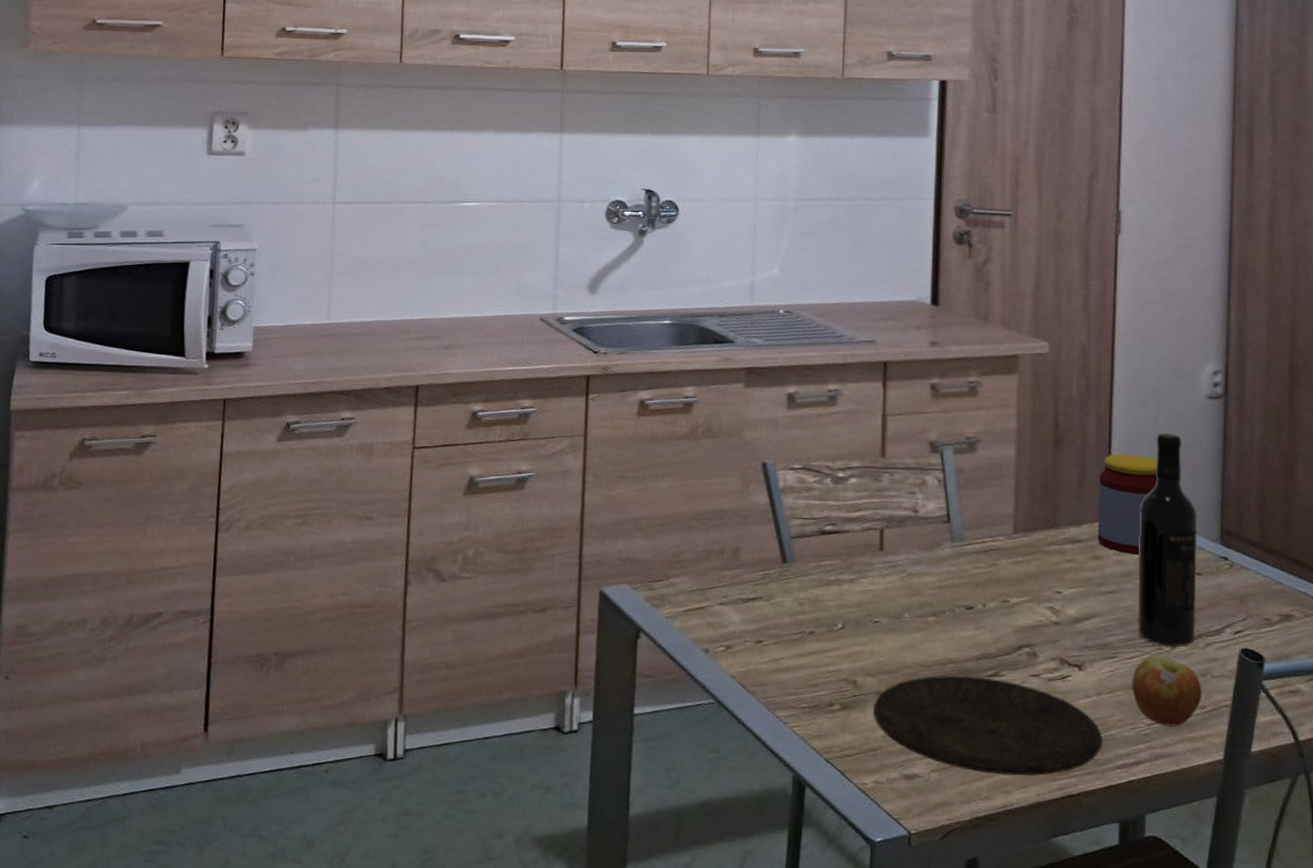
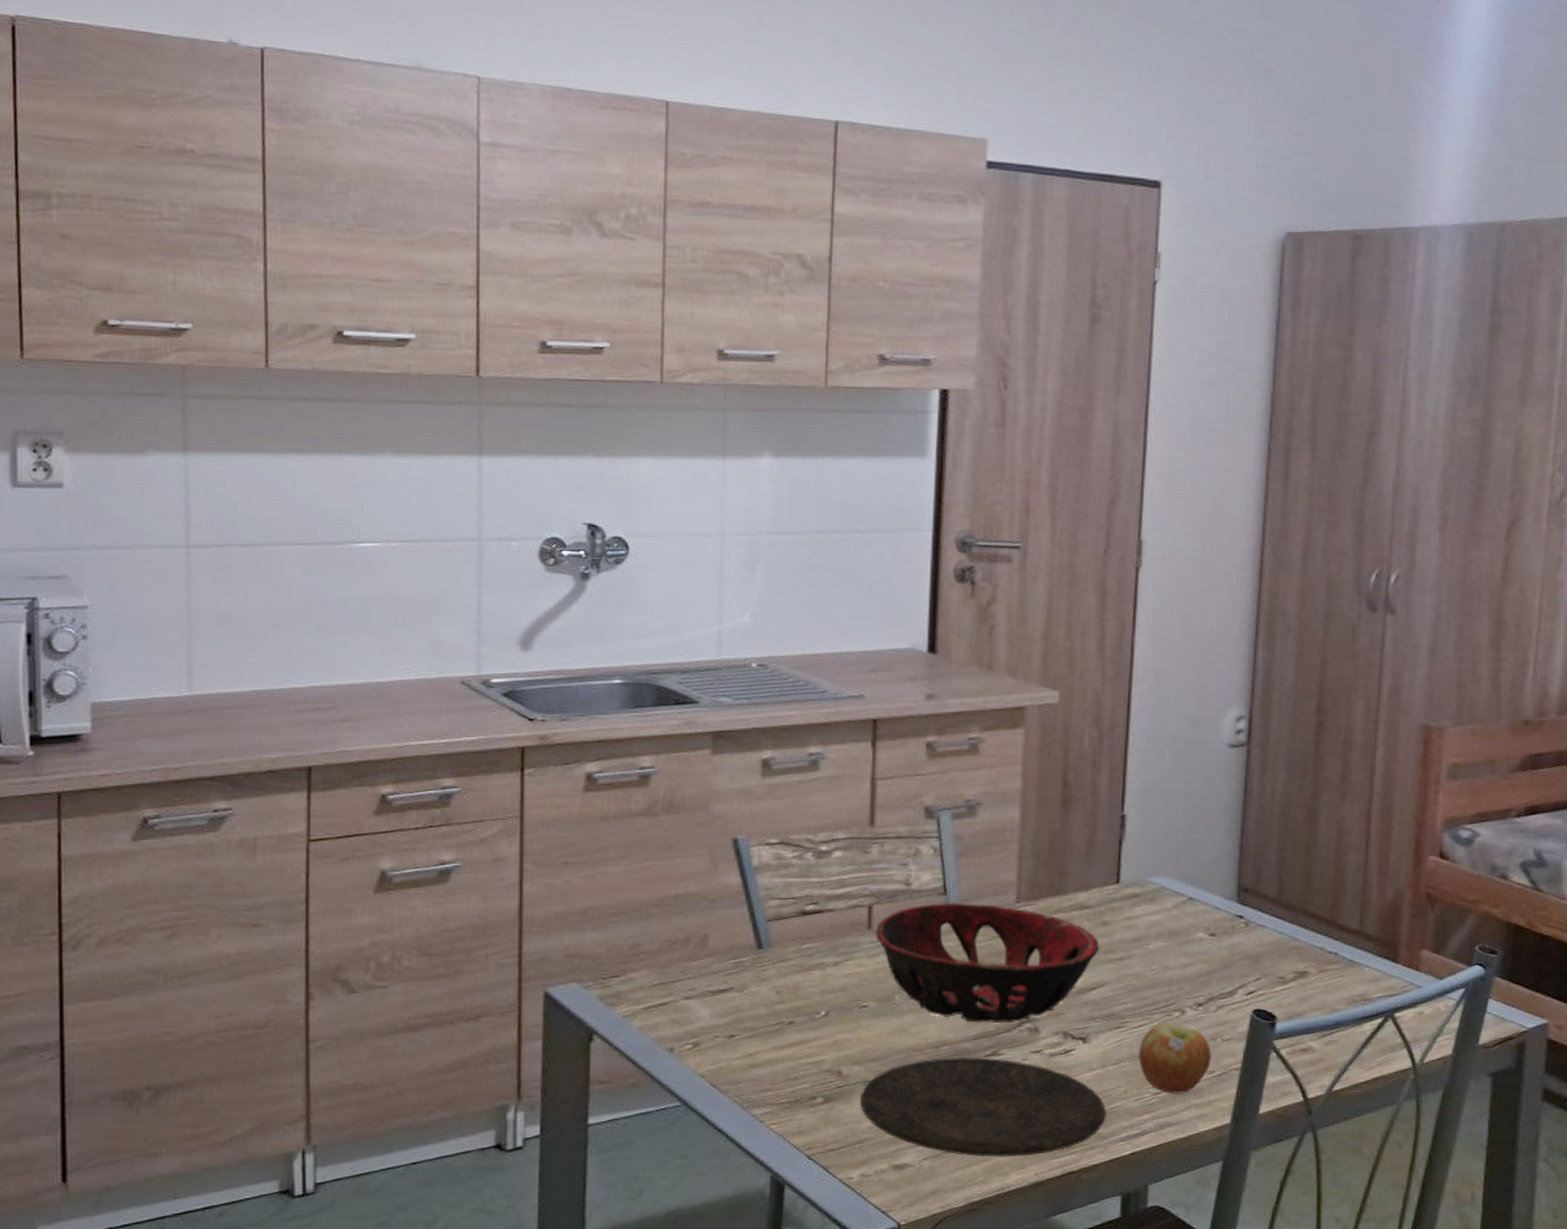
decorative bowl: none [886,529,1092,647] -> present [875,902,1100,1024]
jar: present [1098,454,1157,556] -> none [1107,812,1173,919]
wine bottle: present [1138,433,1198,647] -> none [1147,787,1213,1013]

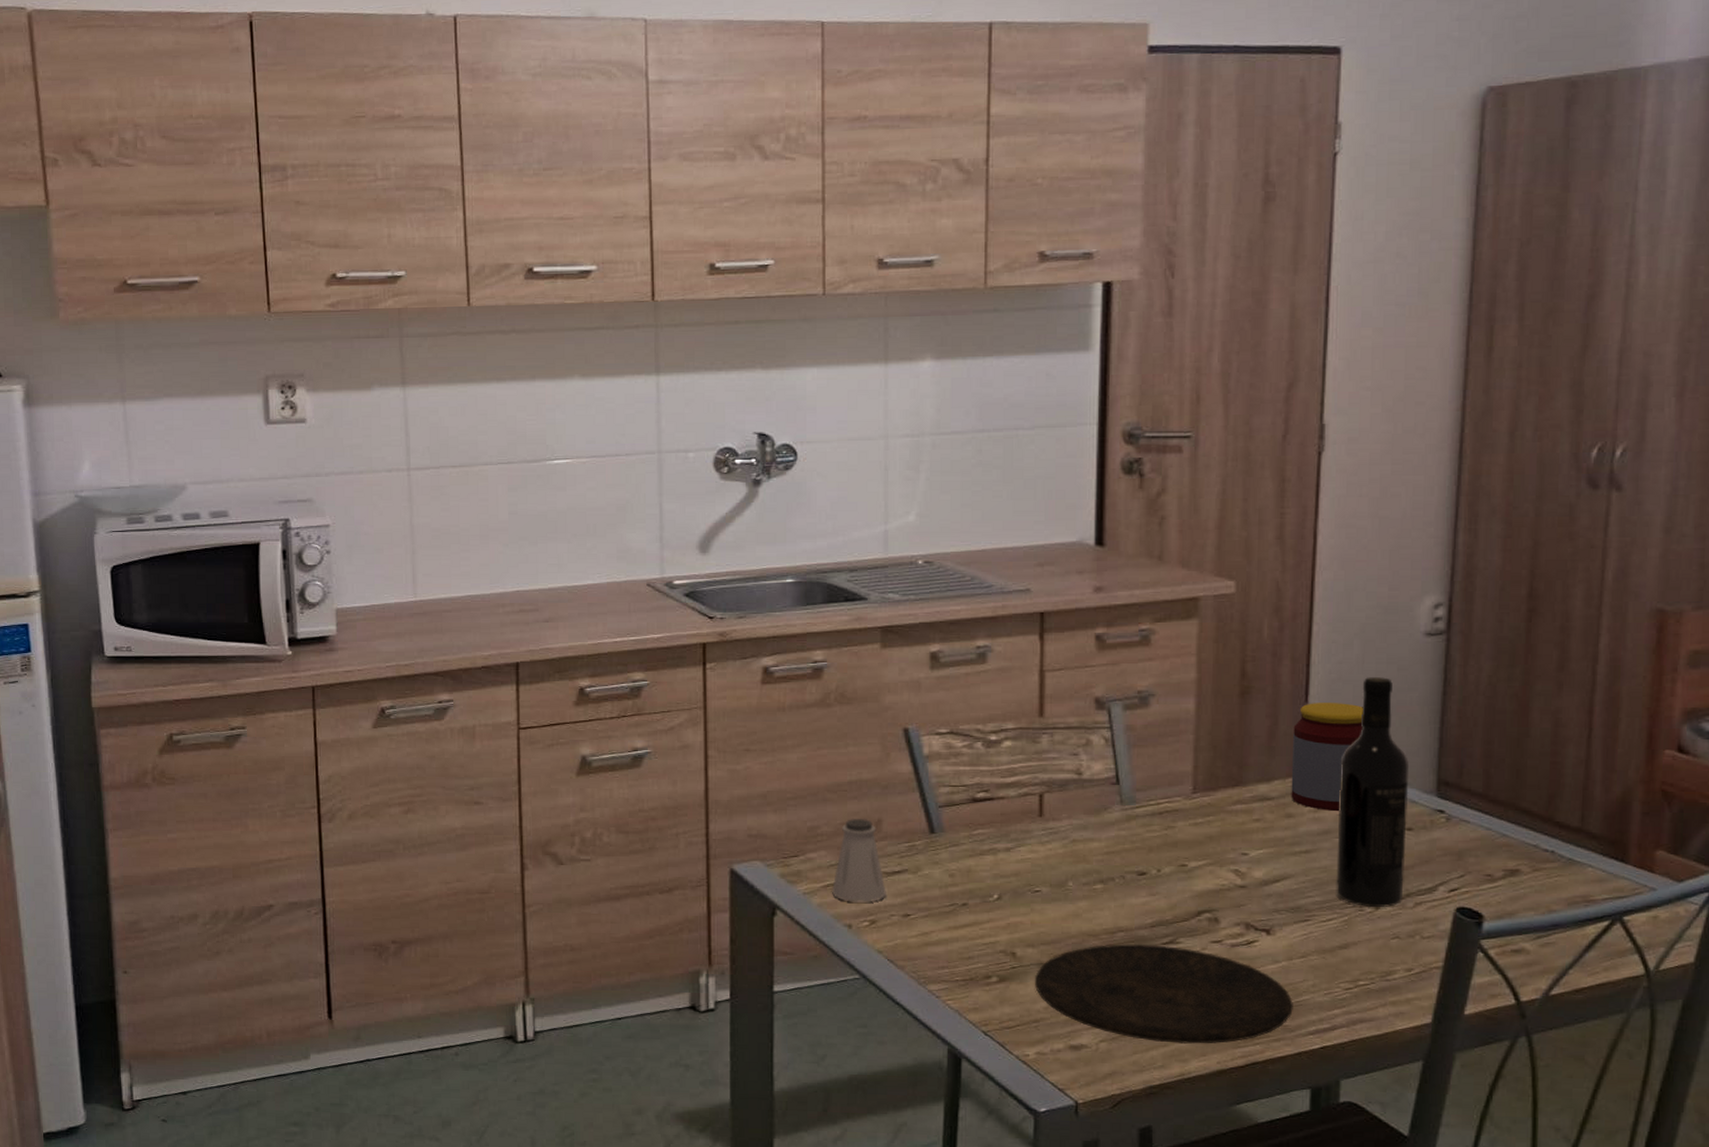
saltshaker: none [654,935,711,1024] -> present [832,819,886,903]
decorative bowl: present [875,902,1100,1024] -> none [1047,791,1283,913]
jar: none [1107,812,1173,919] -> present [1291,703,1363,812]
apple: present [1139,1023,1212,1095] -> none [1328,918,1410,991]
wine bottle: none [1147,787,1213,1013] -> present [1336,677,1409,908]

